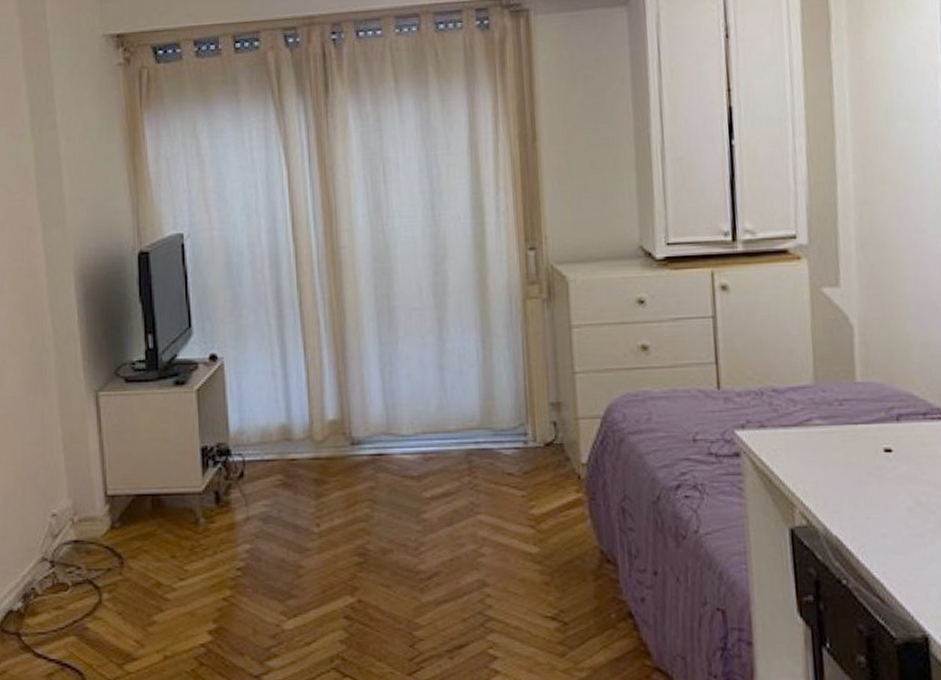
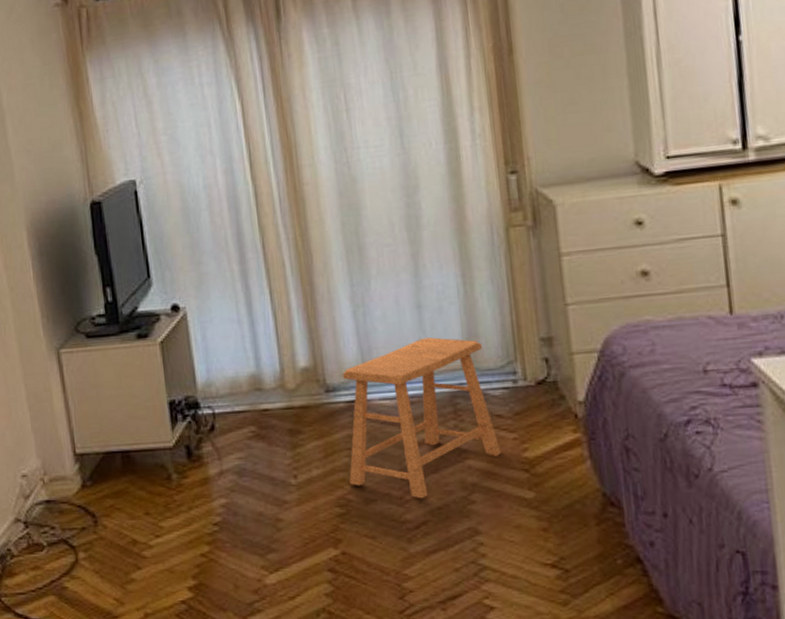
stool: none [367,397,510,551] -> present [342,337,501,499]

